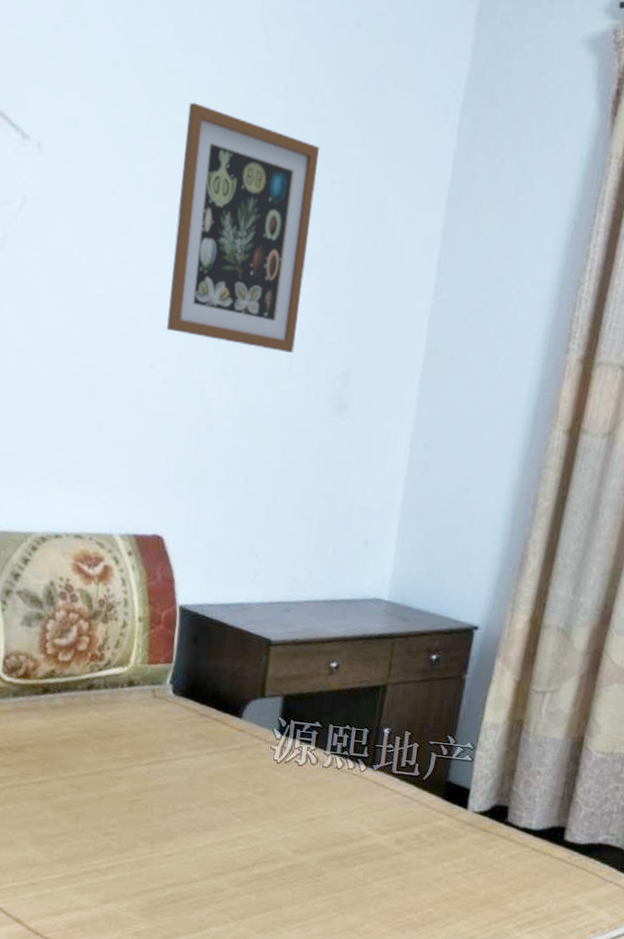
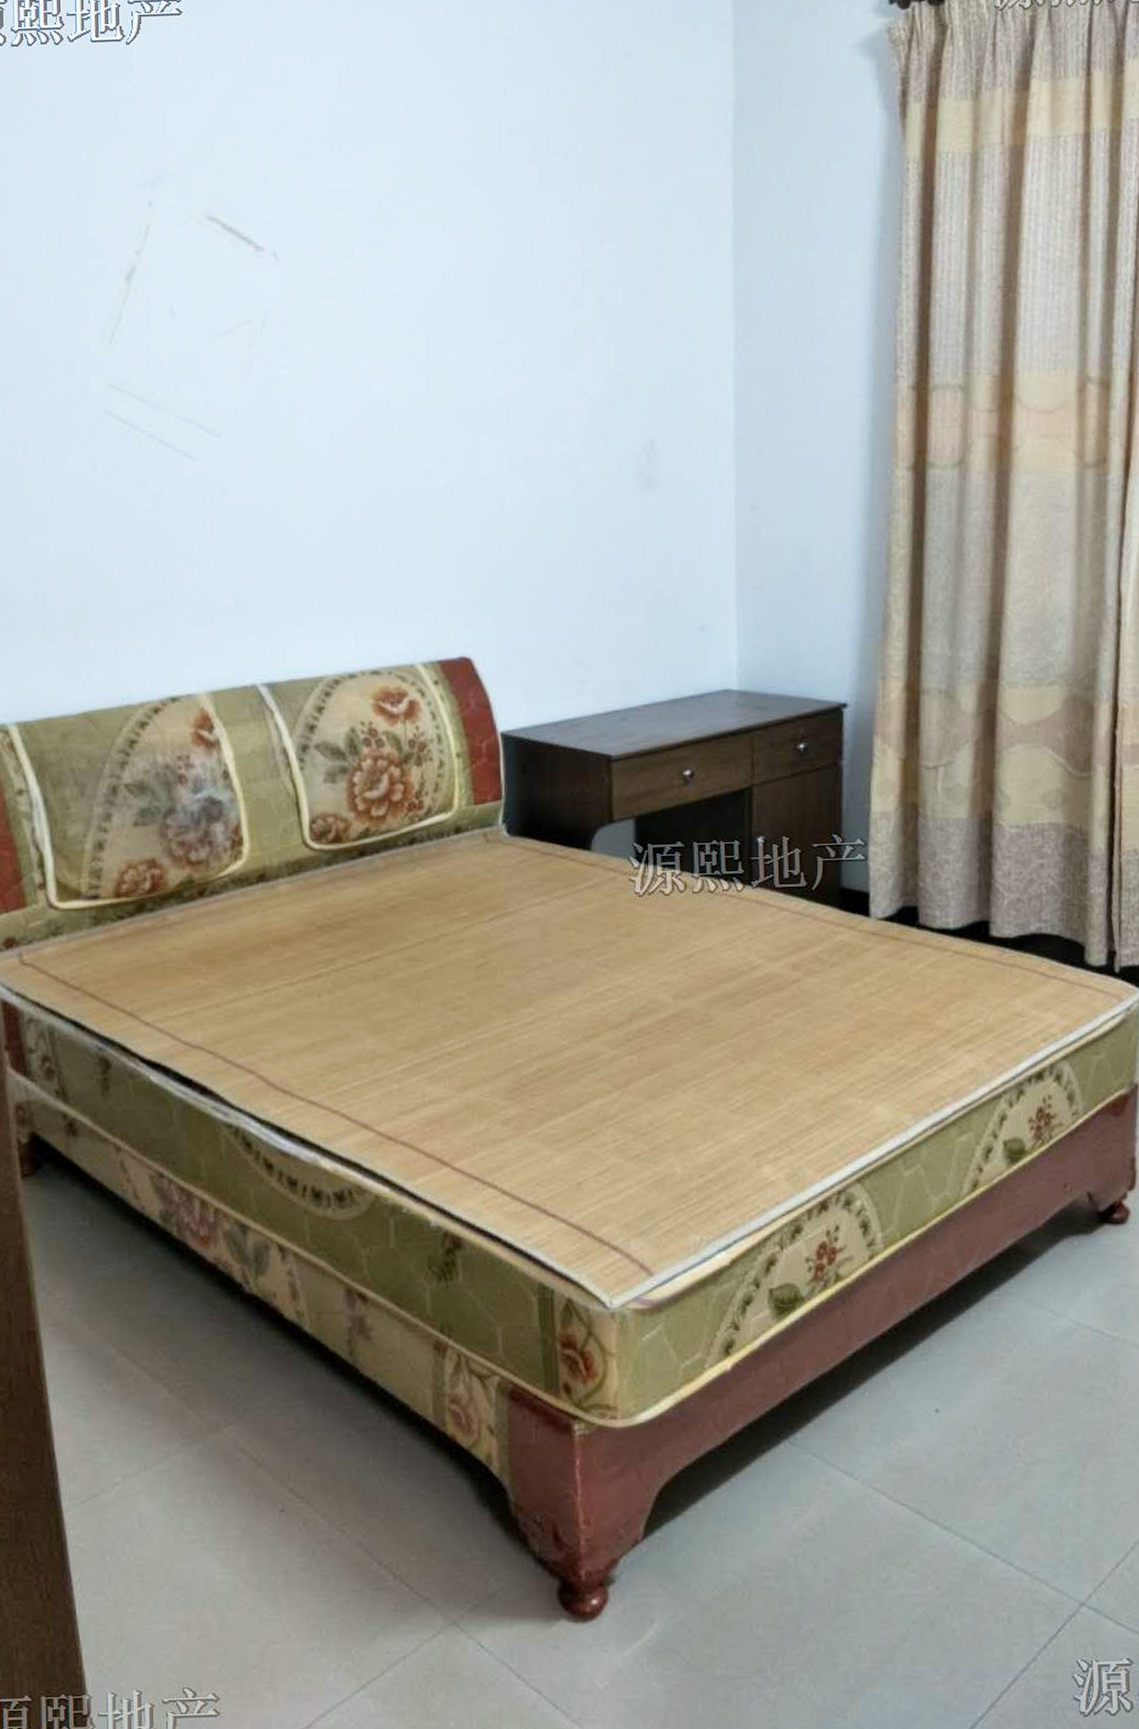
wall art: present [167,102,320,353] -> none [432,182,588,433]

